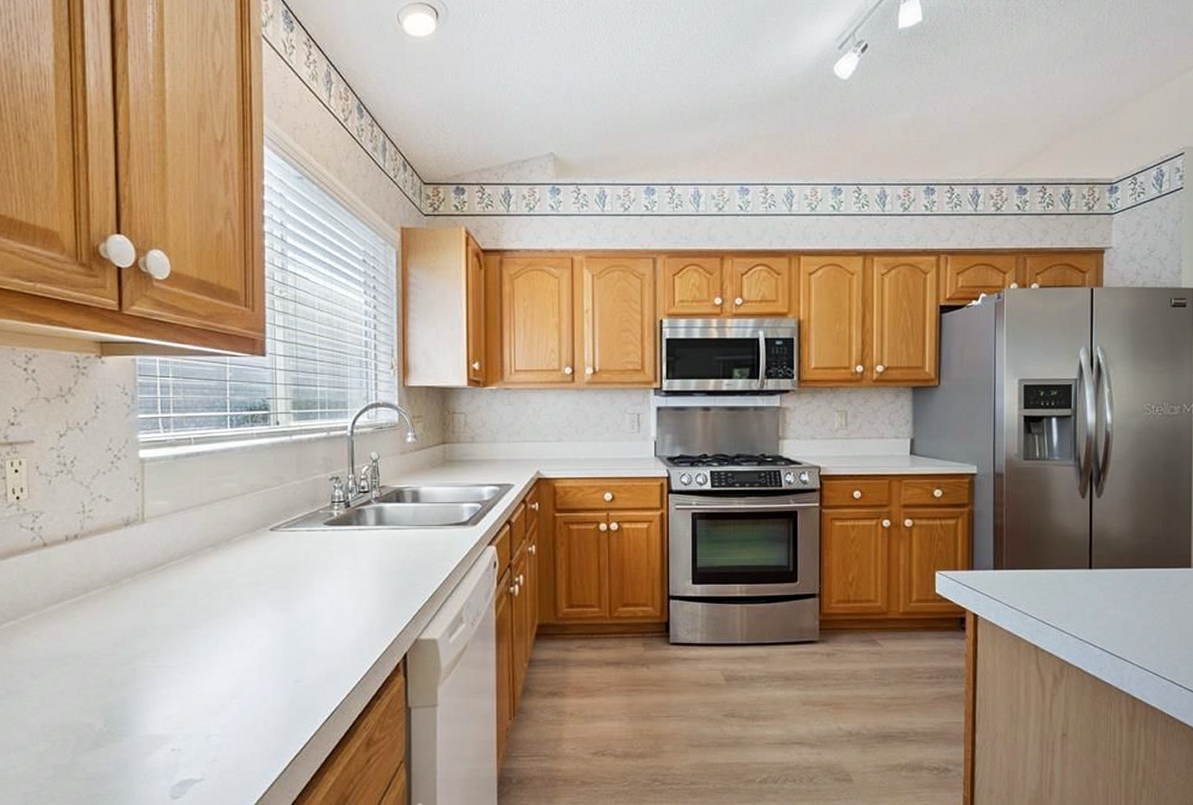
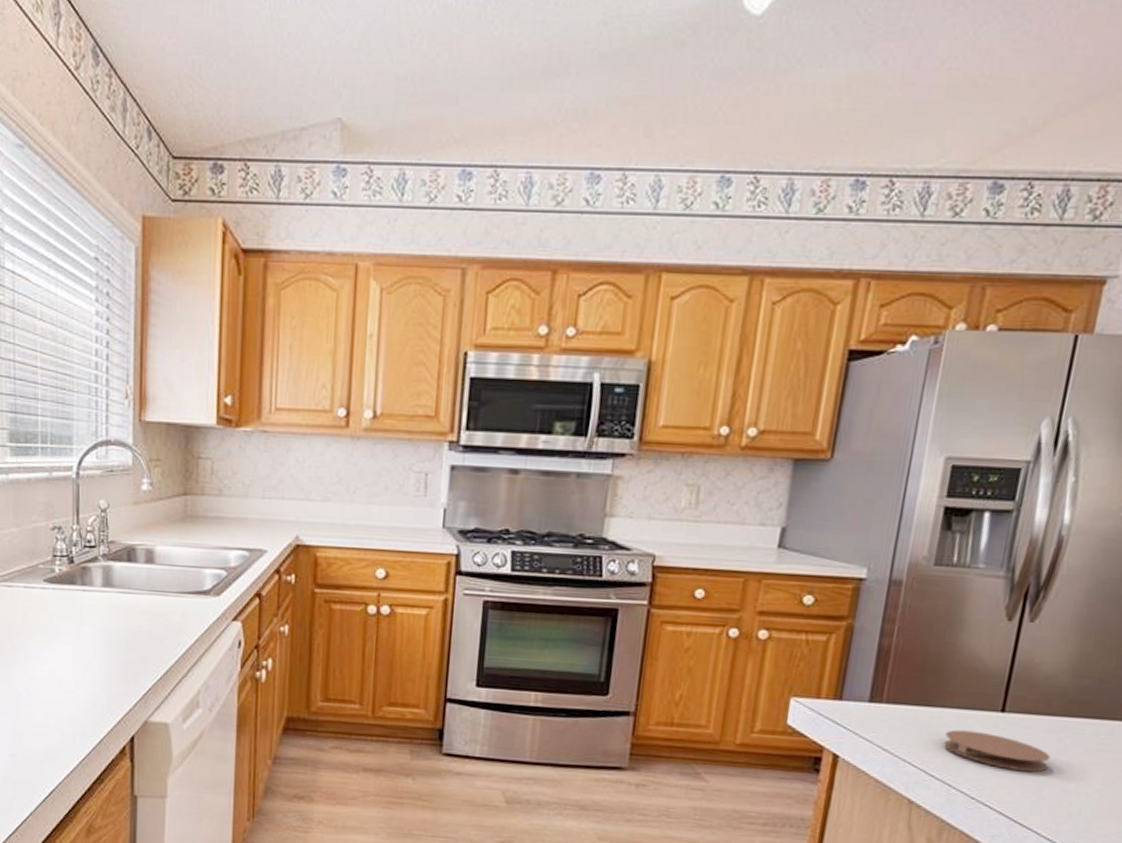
coaster: none [1052,586,1130,615] -> present [942,729,1051,773]

